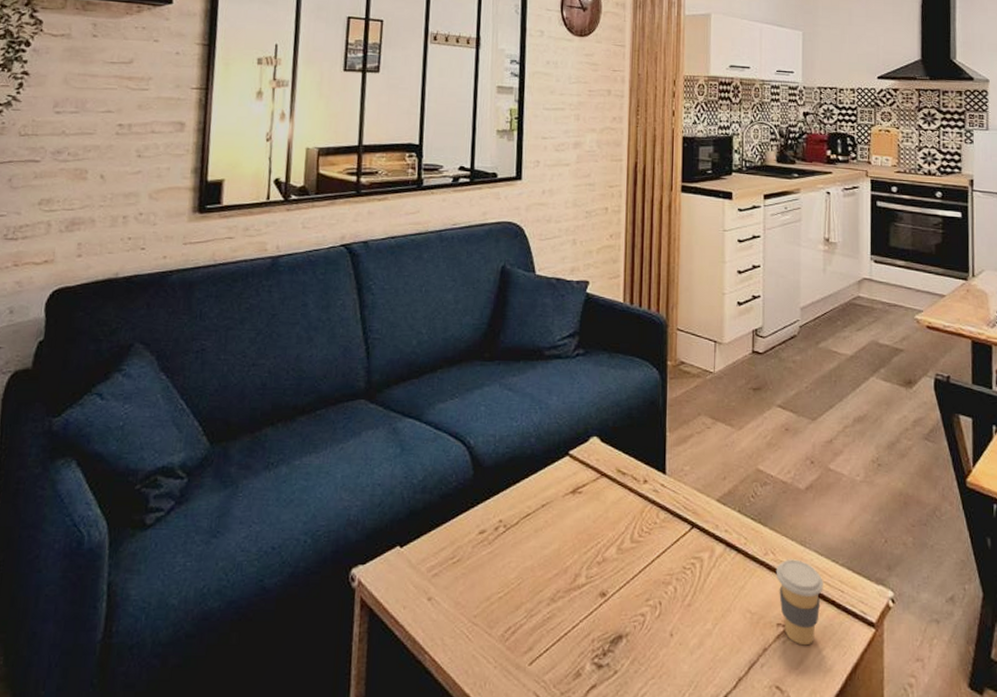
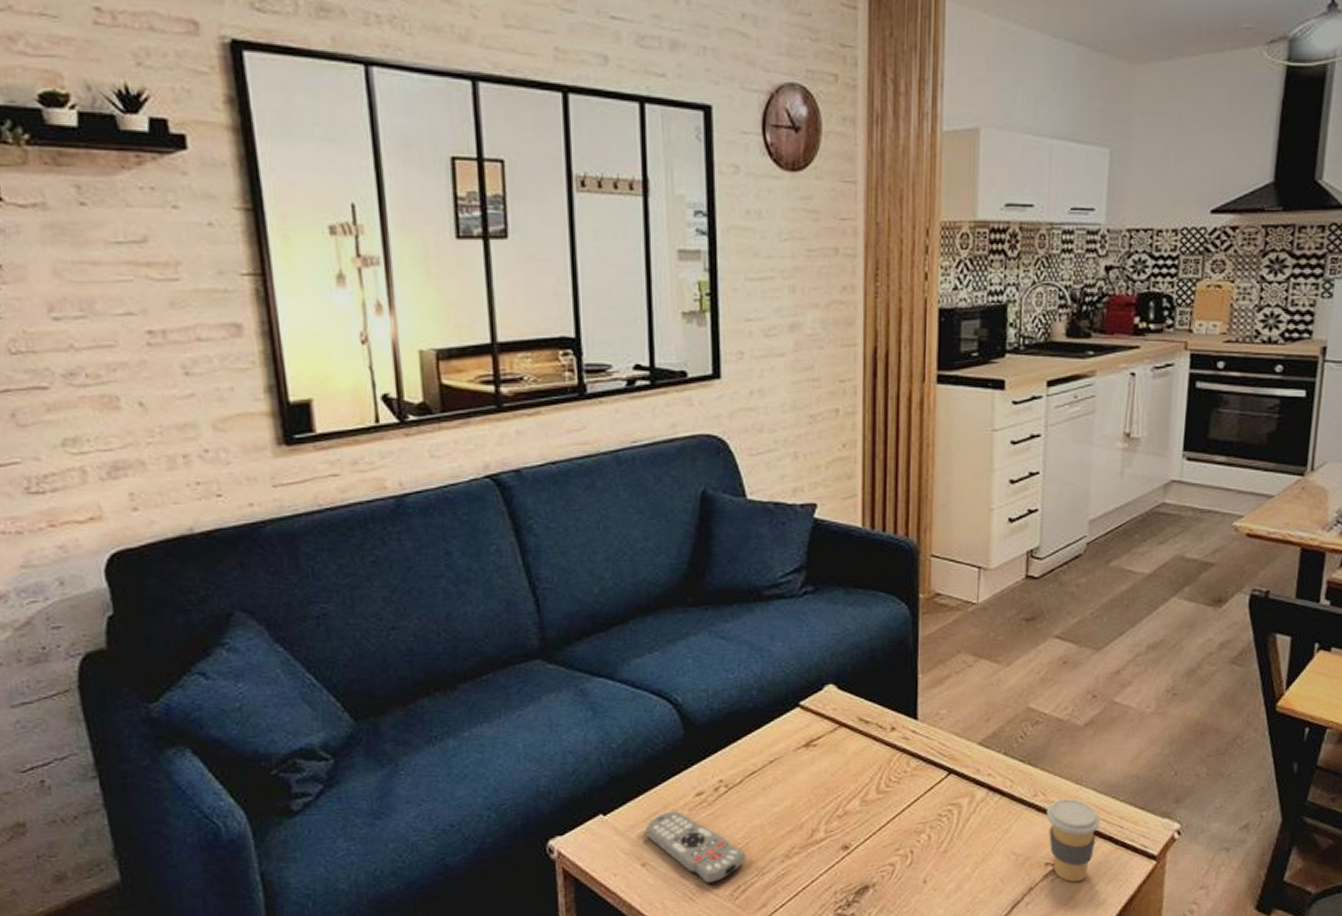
remote control: none [433,547,518,623] -> present [645,811,746,885]

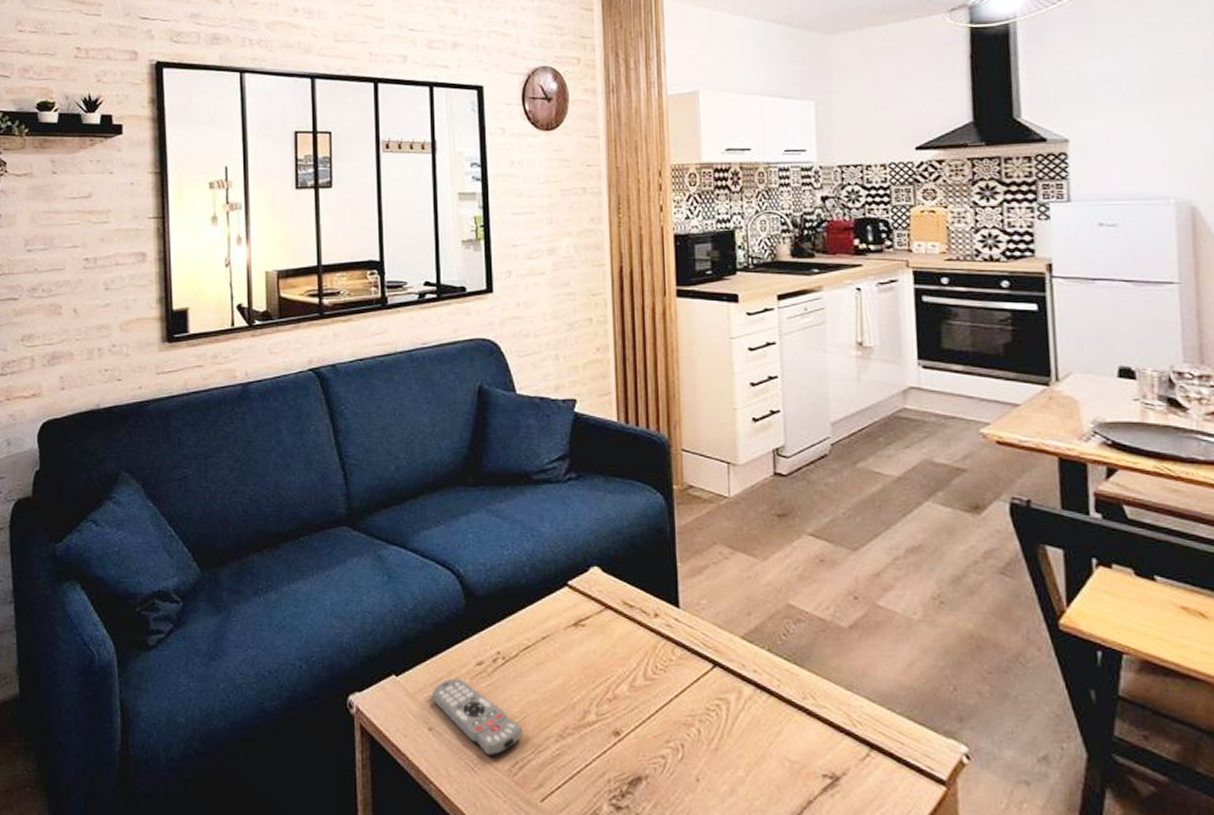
coffee cup: present [1046,798,1100,883] -> none [817,705,878,801]

